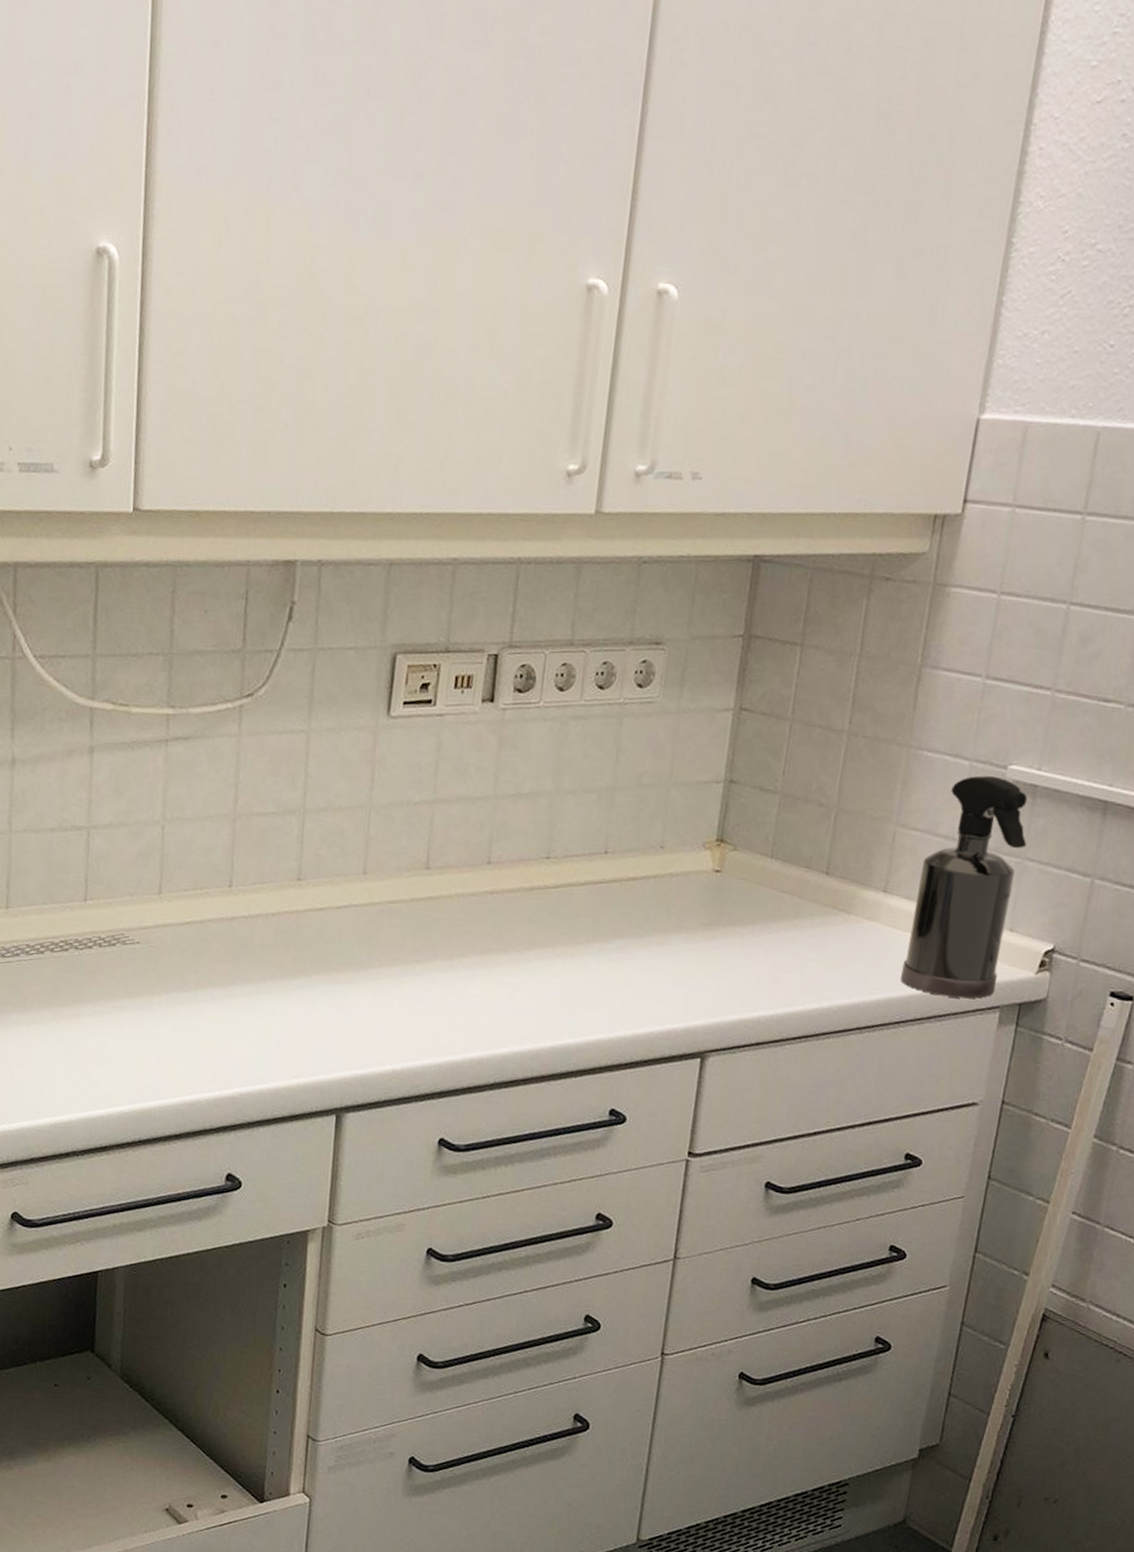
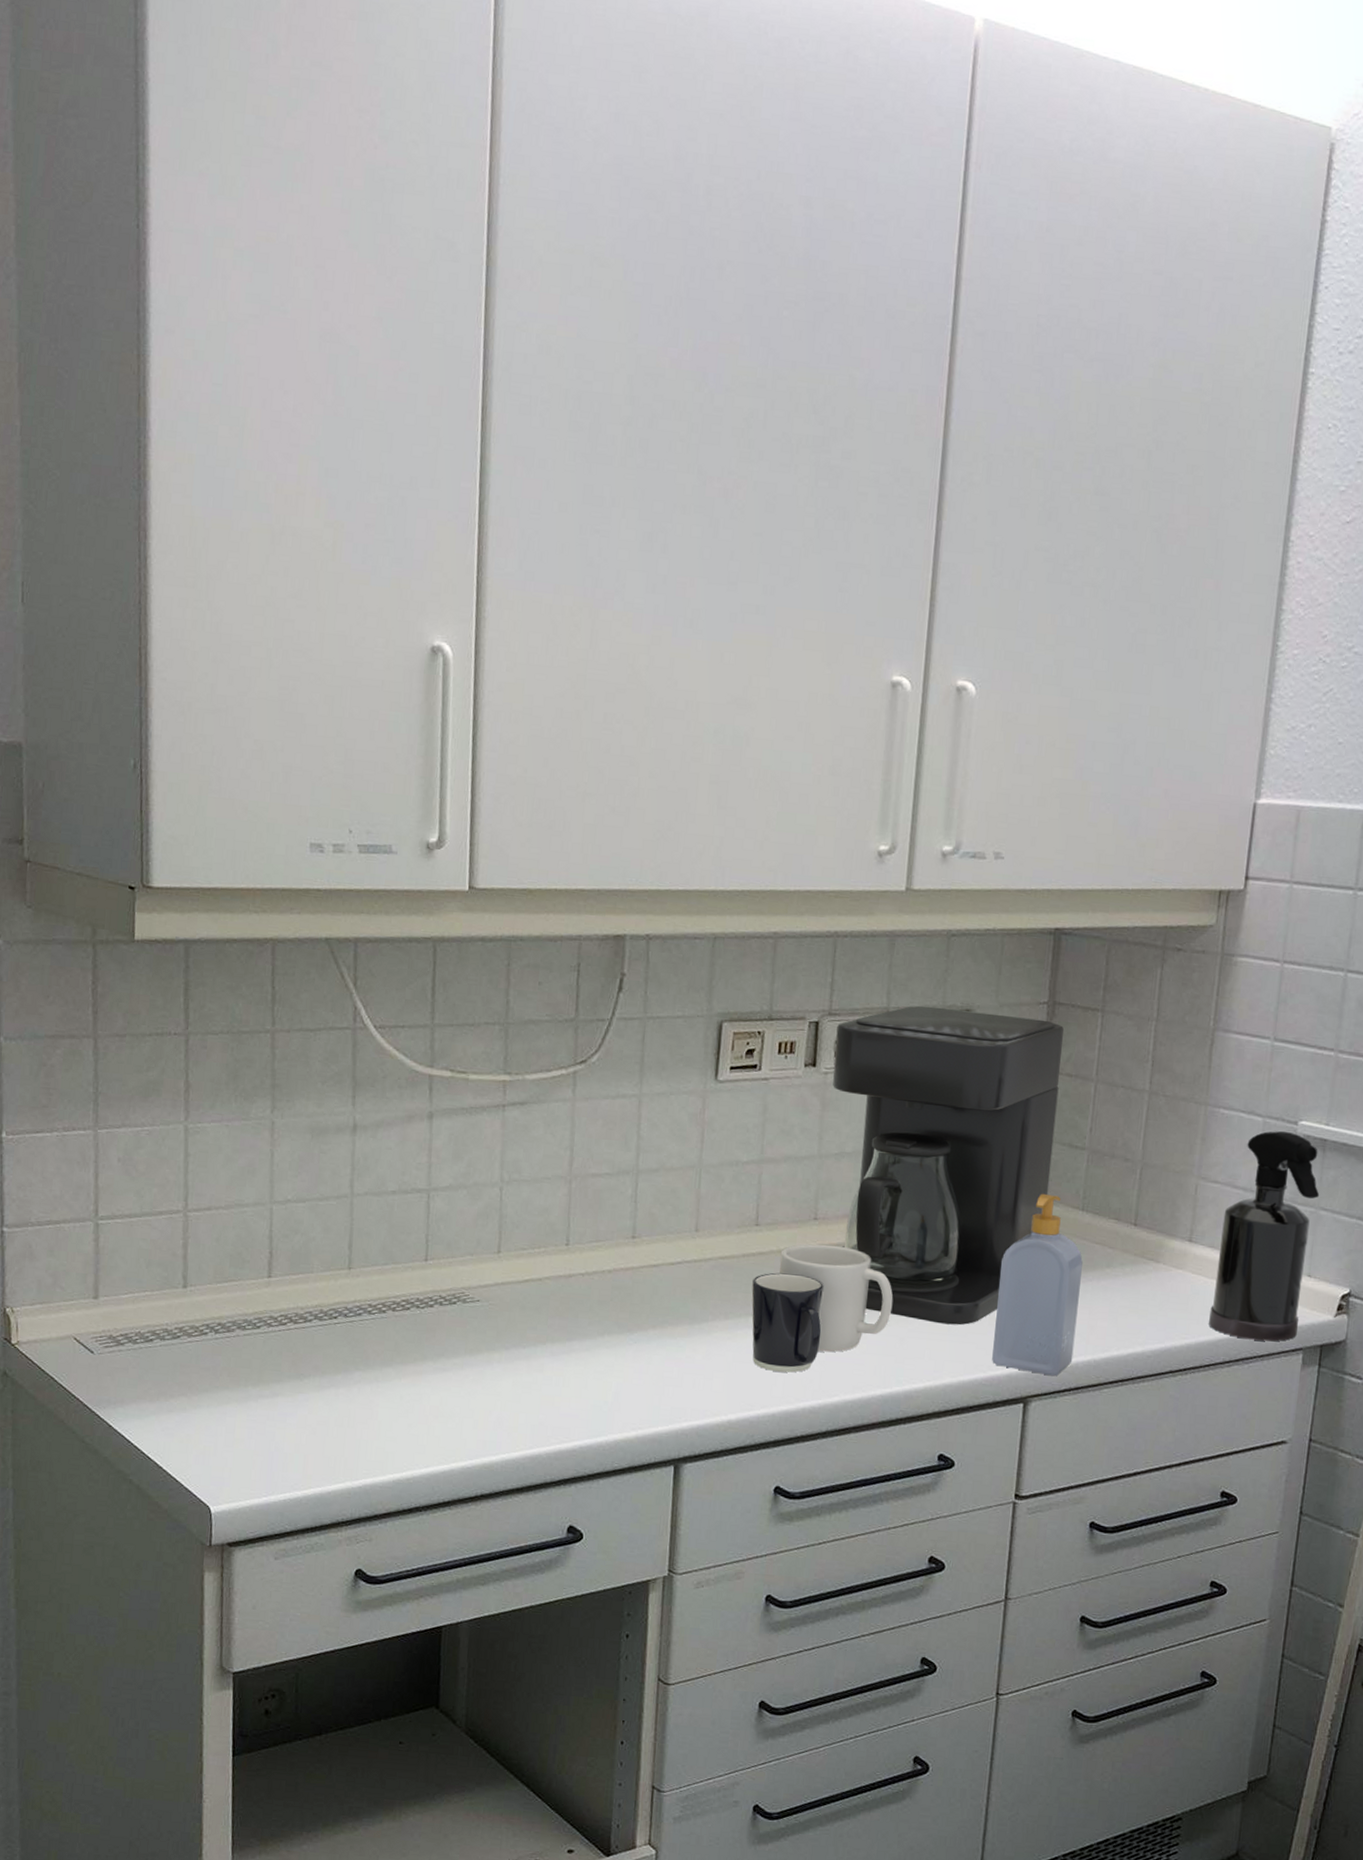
mug: none [419,918,497,1022] -> present [751,1272,825,1373]
mug: none [449,889,568,1002] -> present [779,1244,893,1352]
coffee maker: none [511,638,760,976] -> present [832,1006,1065,1325]
soap bottle: none [669,839,770,1031] -> present [992,1193,1083,1377]

